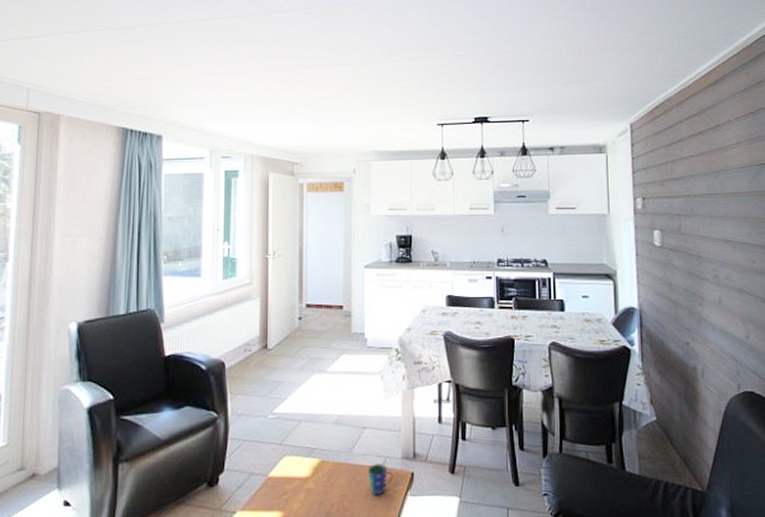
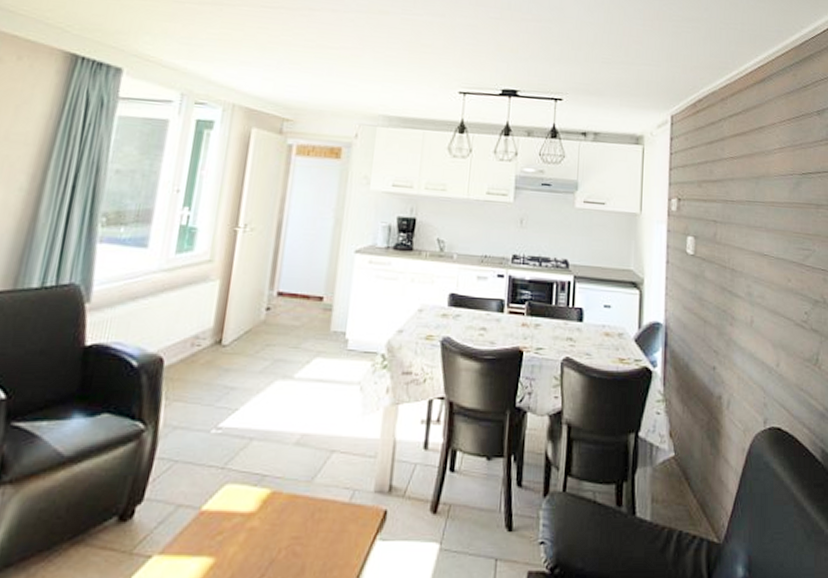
cup: present [367,462,393,496] -> none [329,496,361,540]

